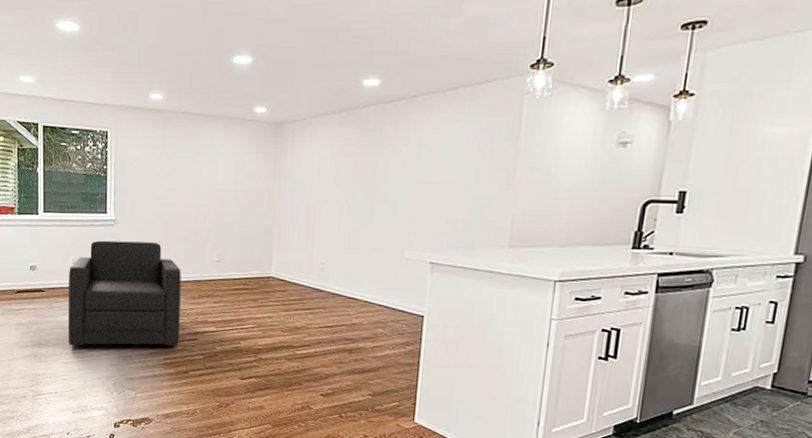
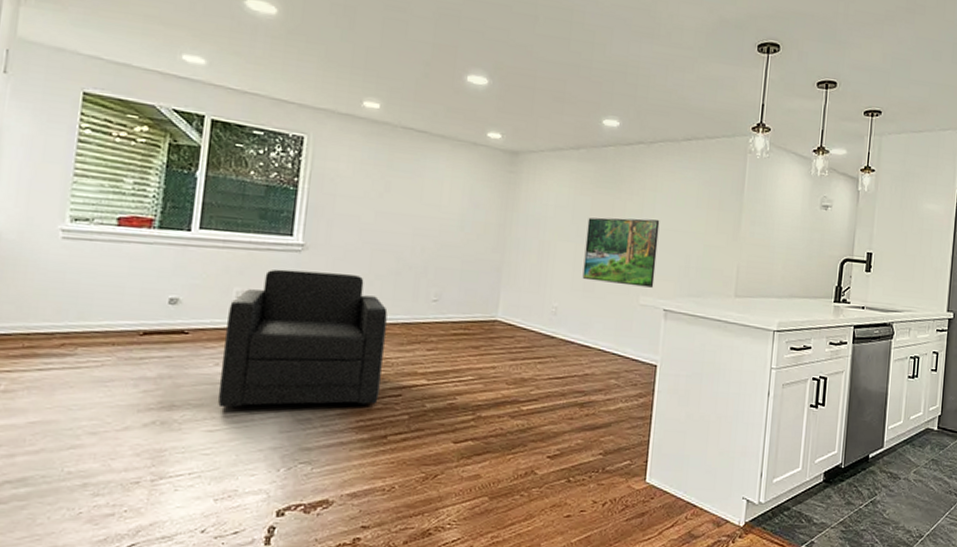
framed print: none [347,175,425,242] -> present [582,217,660,288]

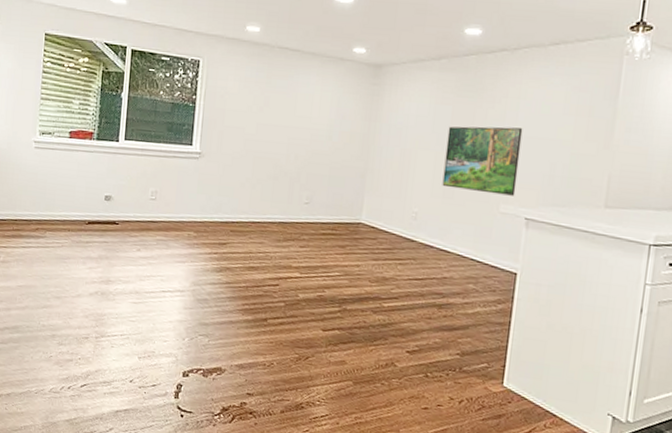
armchair: present [218,269,388,409] -> none [140,173,267,292]

